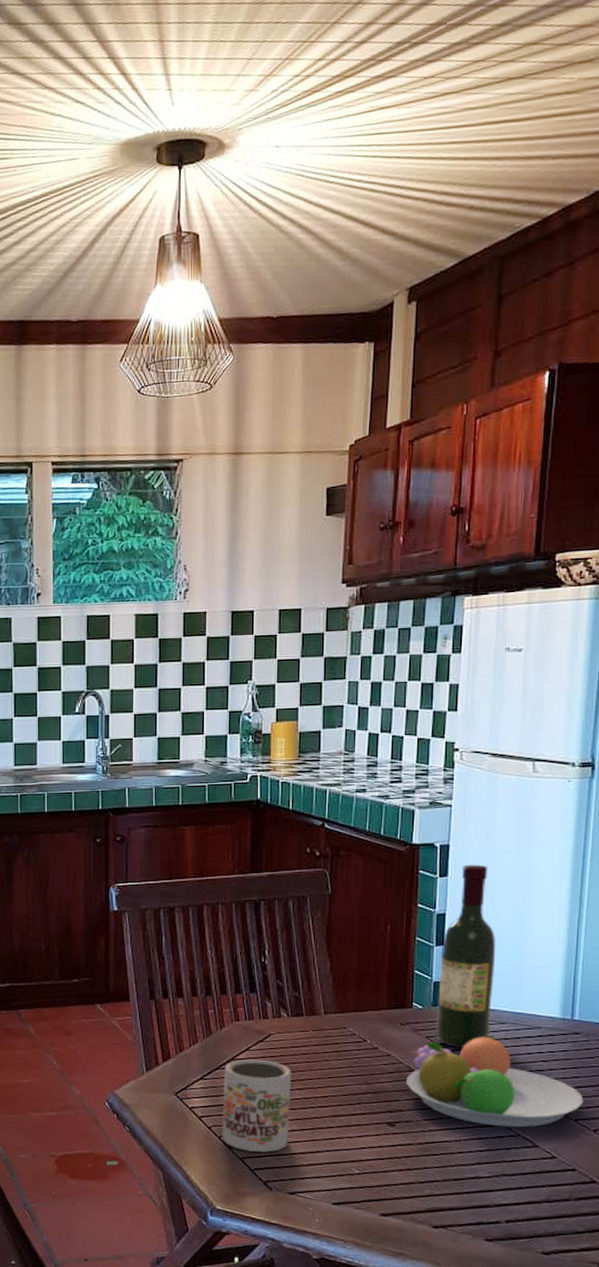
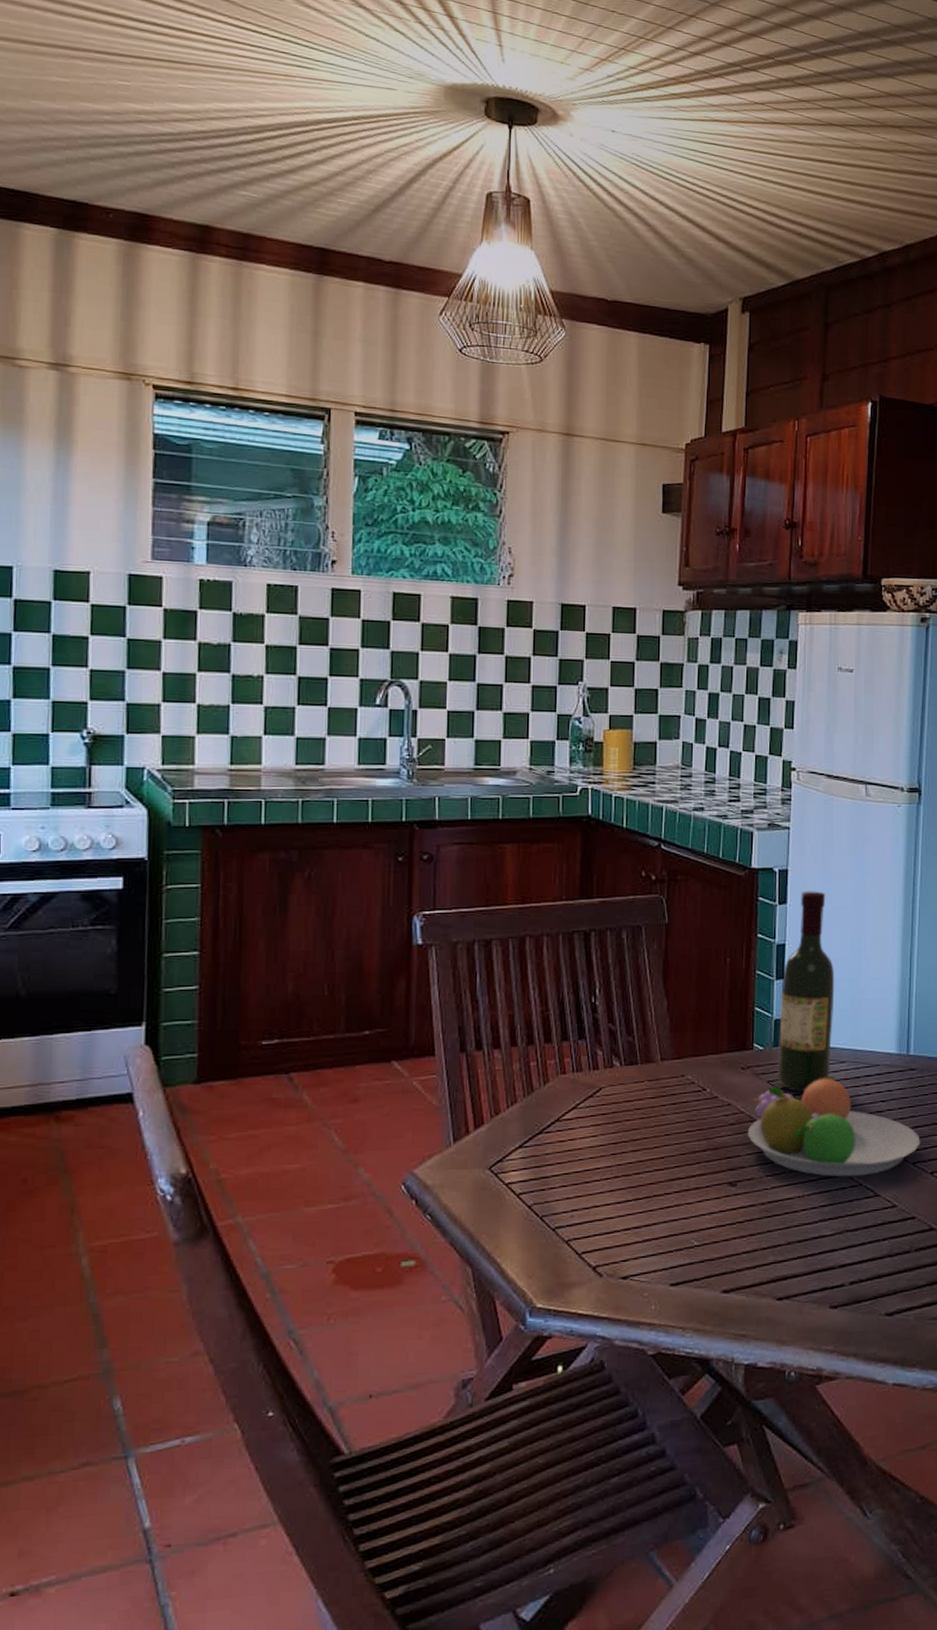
mug: present [222,1059,292,1152] -> none [544,1118,625,1232]

